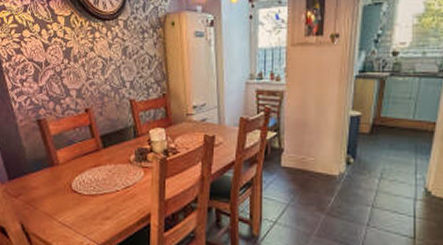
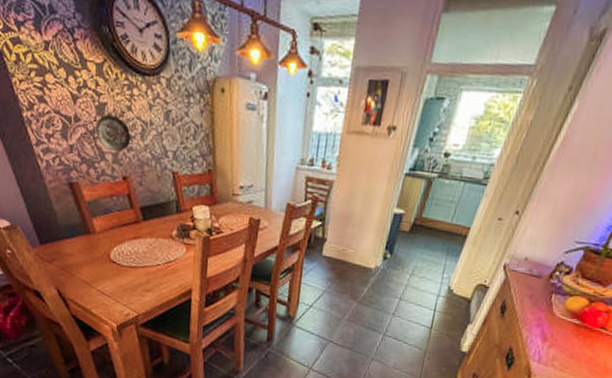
decorative plate: none [62,57,93,88] -> present [95,115,131,153]

